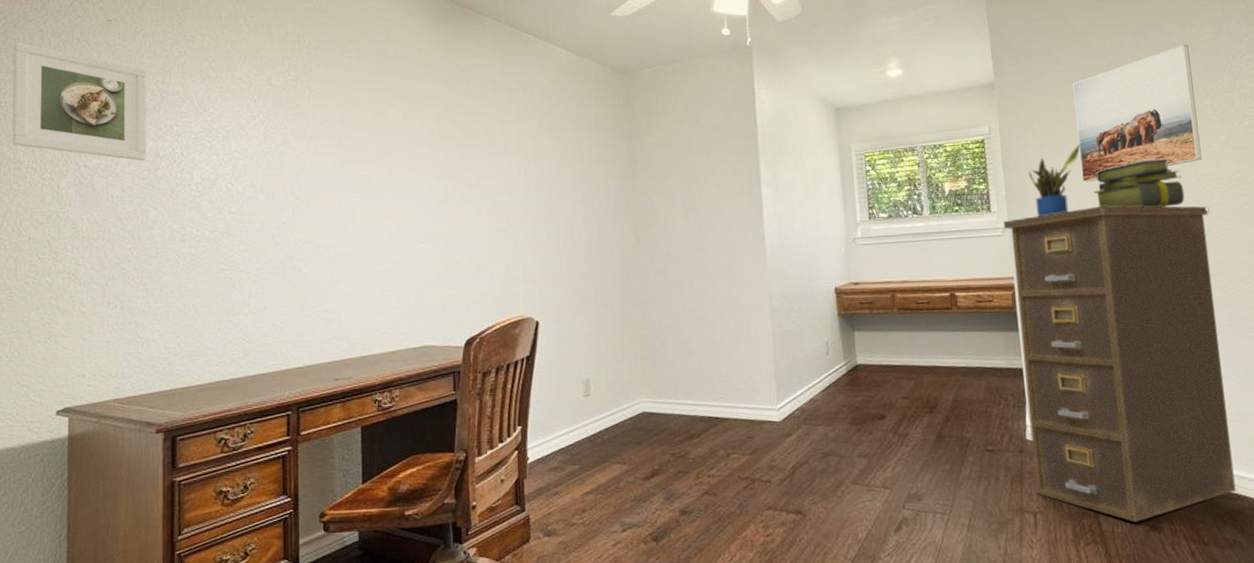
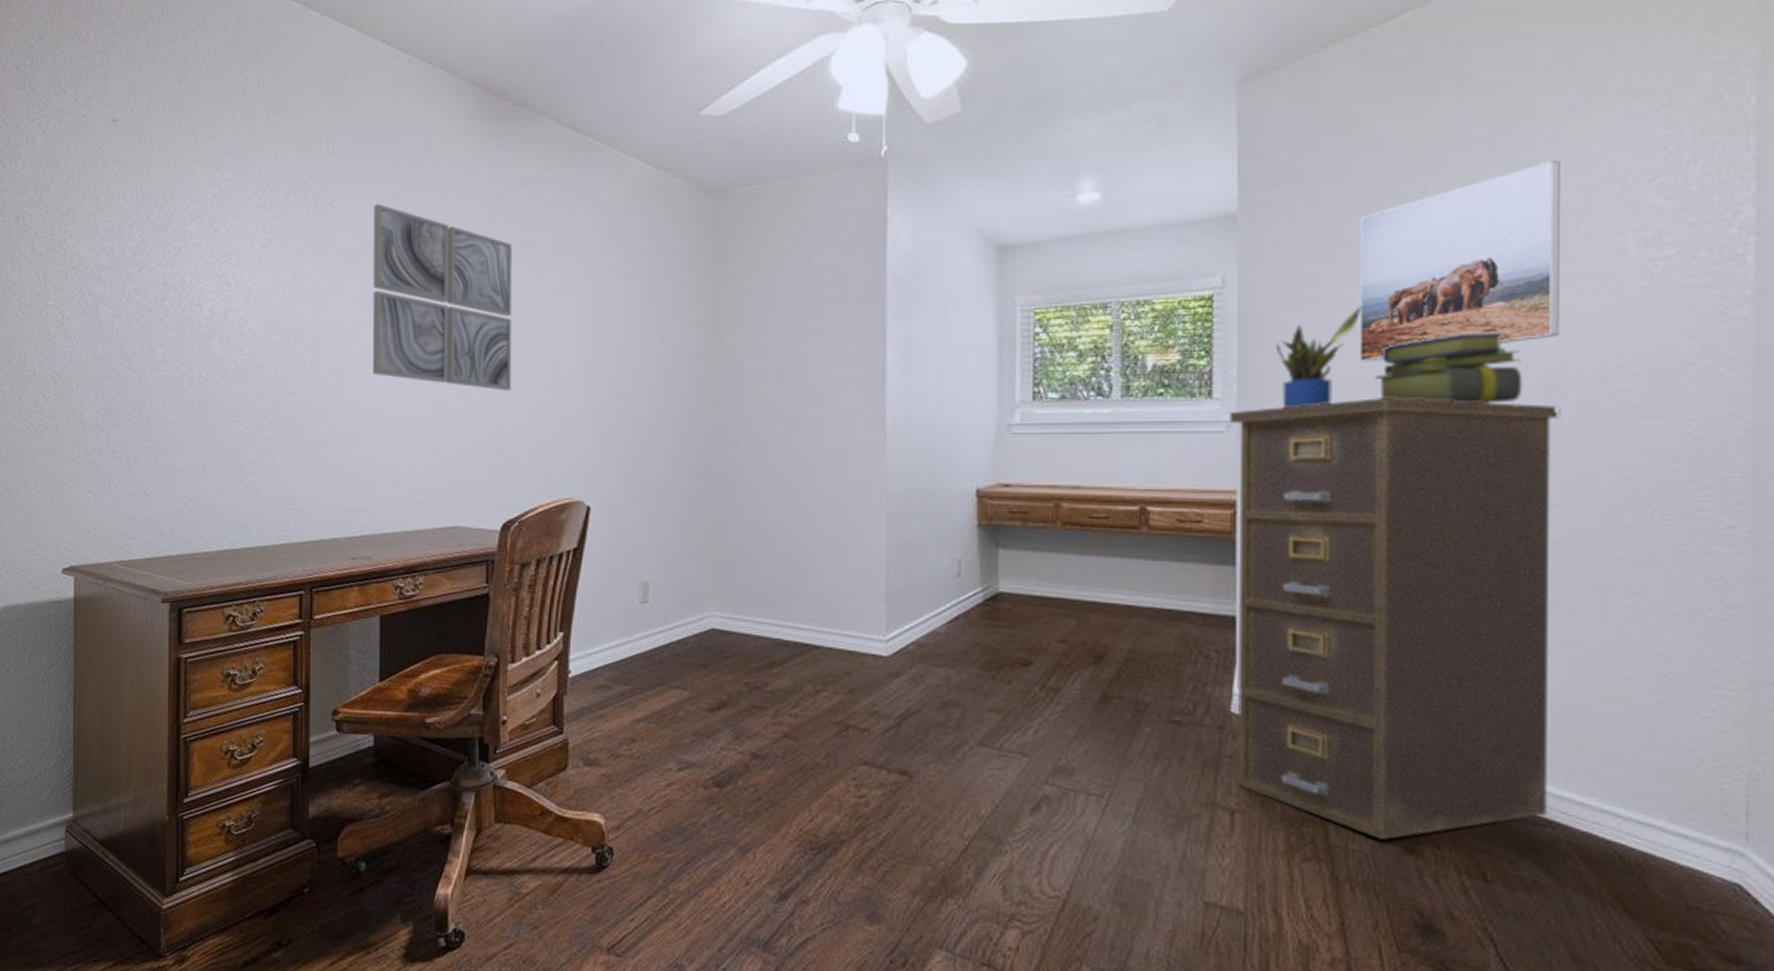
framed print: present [12,42,147,161] -> none [16,145,155,290]
wall art: none [346,86,469,232] -> present [372,204,513,391]

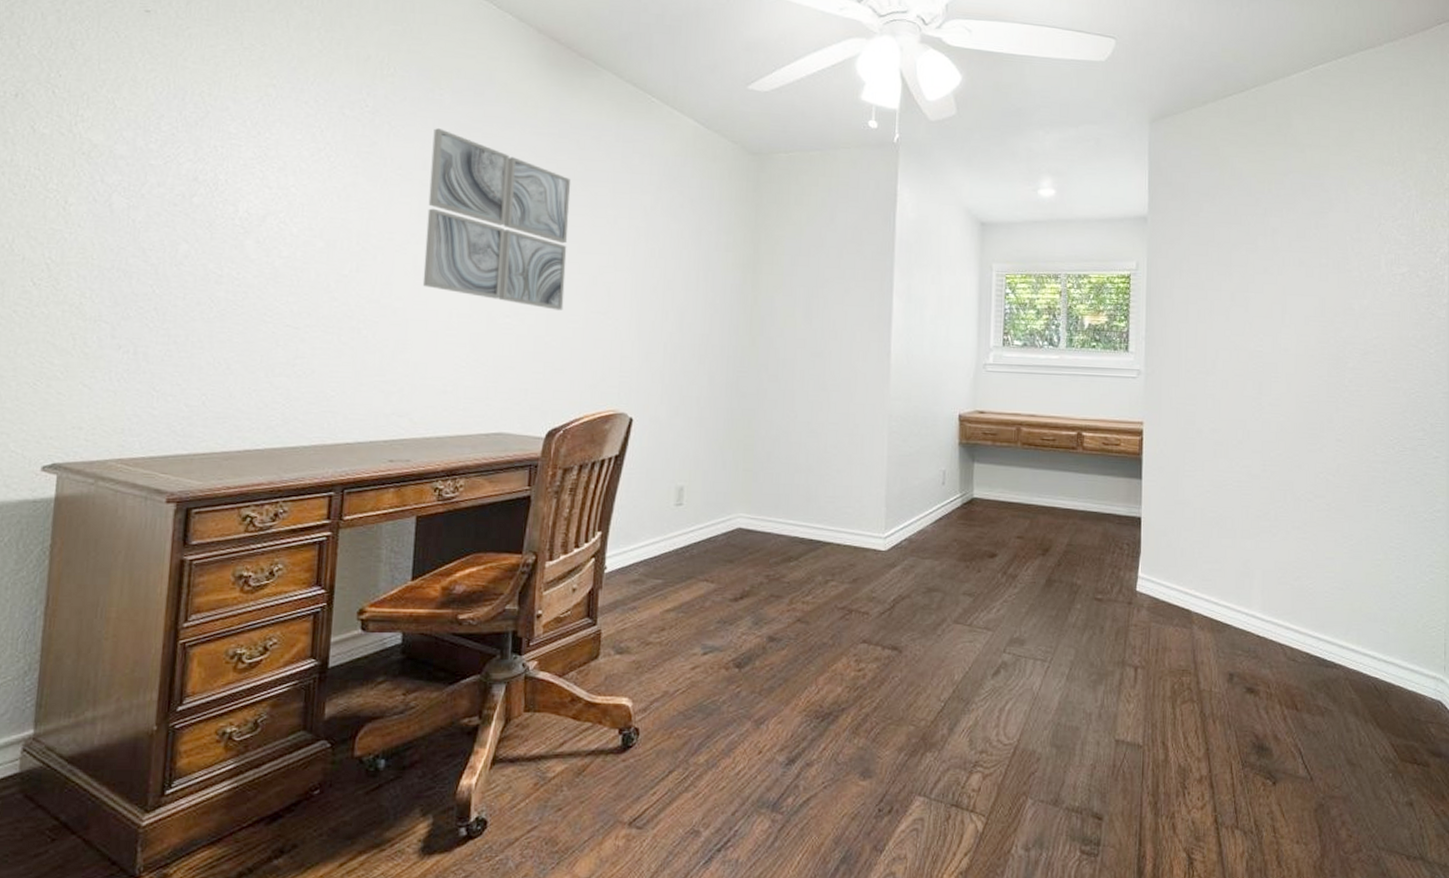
filing cabinet: present [1229,398,1561,840] -> none [1139,358,1343,683]
potted plant: present [1275,307,1363,409] -> none [1170,292,1226,363]
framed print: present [1358,159,1560,363] -> none [1223,201,1344,332]
stack of books: present [1375,333,1523,404] -> none [1234,315,1322,367]

